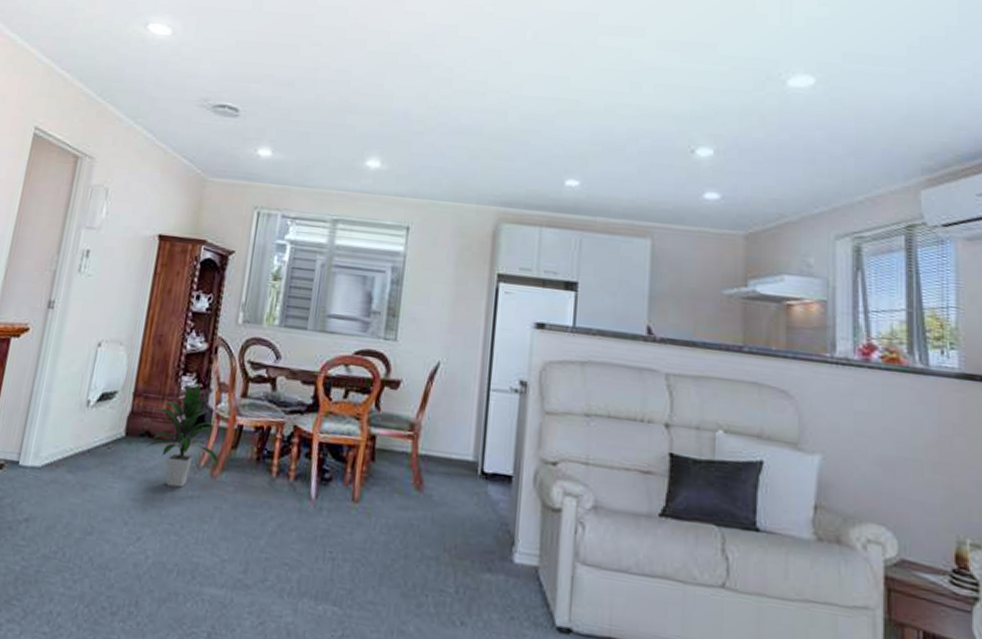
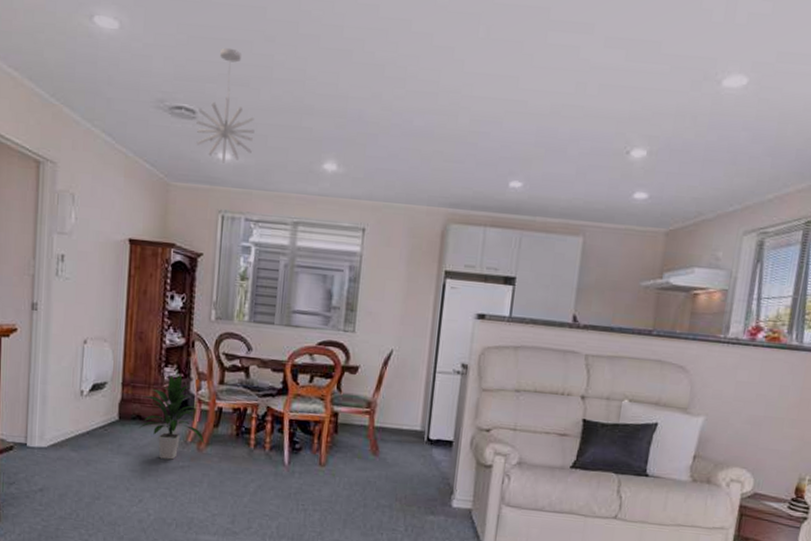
pendant light: none [237,51,297,160] -> present [196,47,255,163]

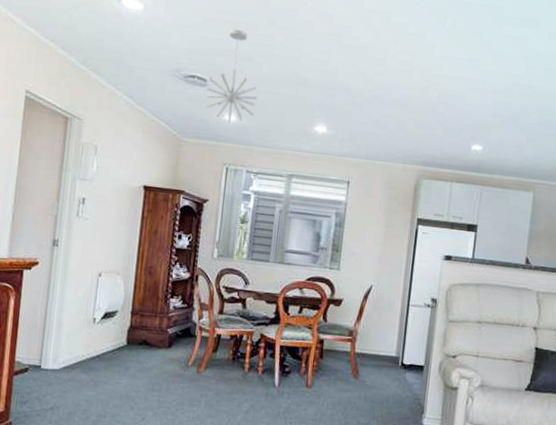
indoor plant: present [139,374,205,460] -> none [145,304,204,381]

